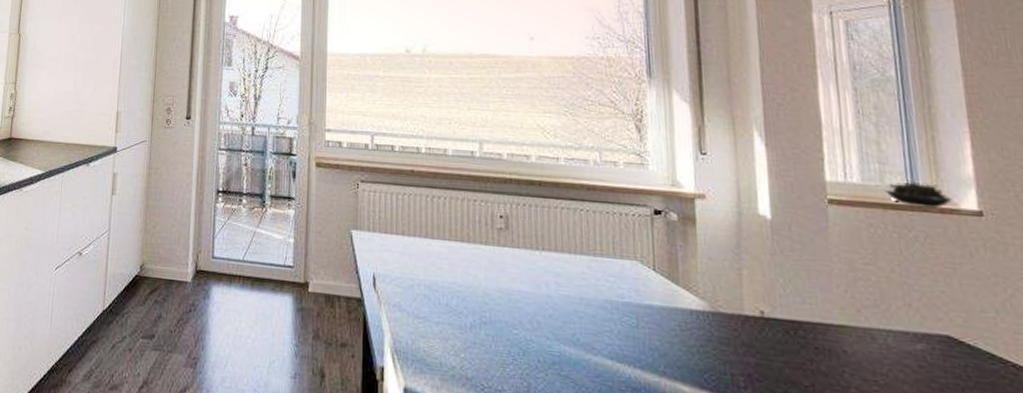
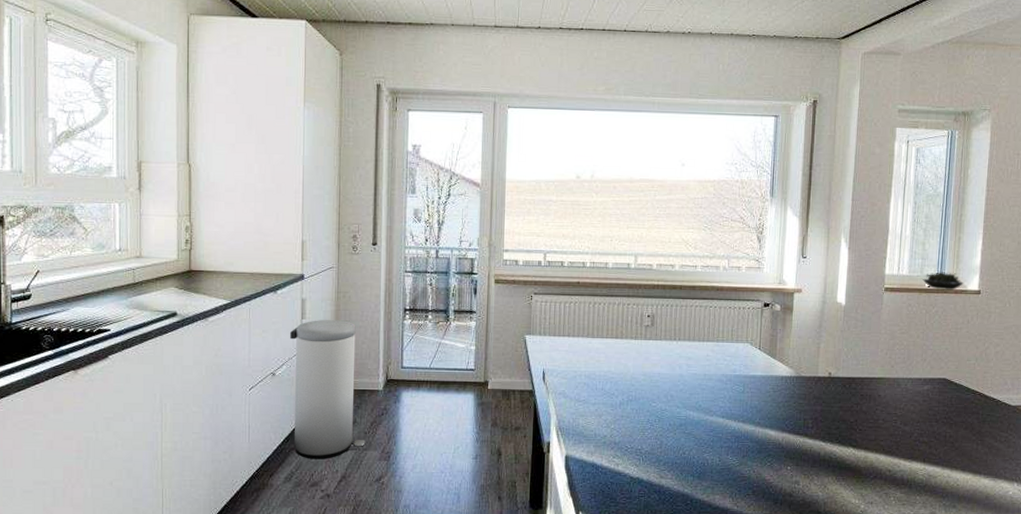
pedal bin: none [96,197,171,358] -> present [290,320,366,459]

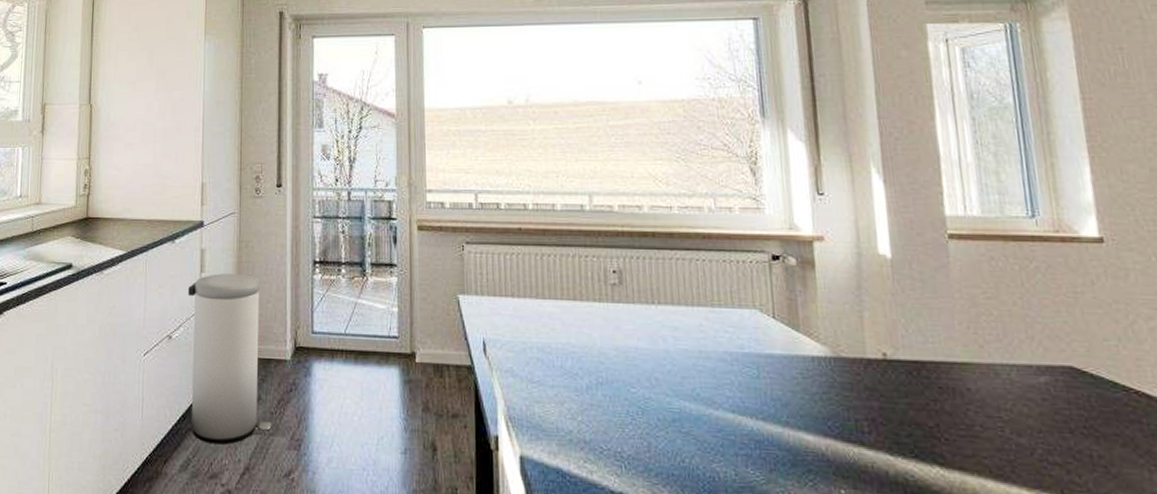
succulent plant: present [923,272,963,290] -> none [1005,211,1073,237]

